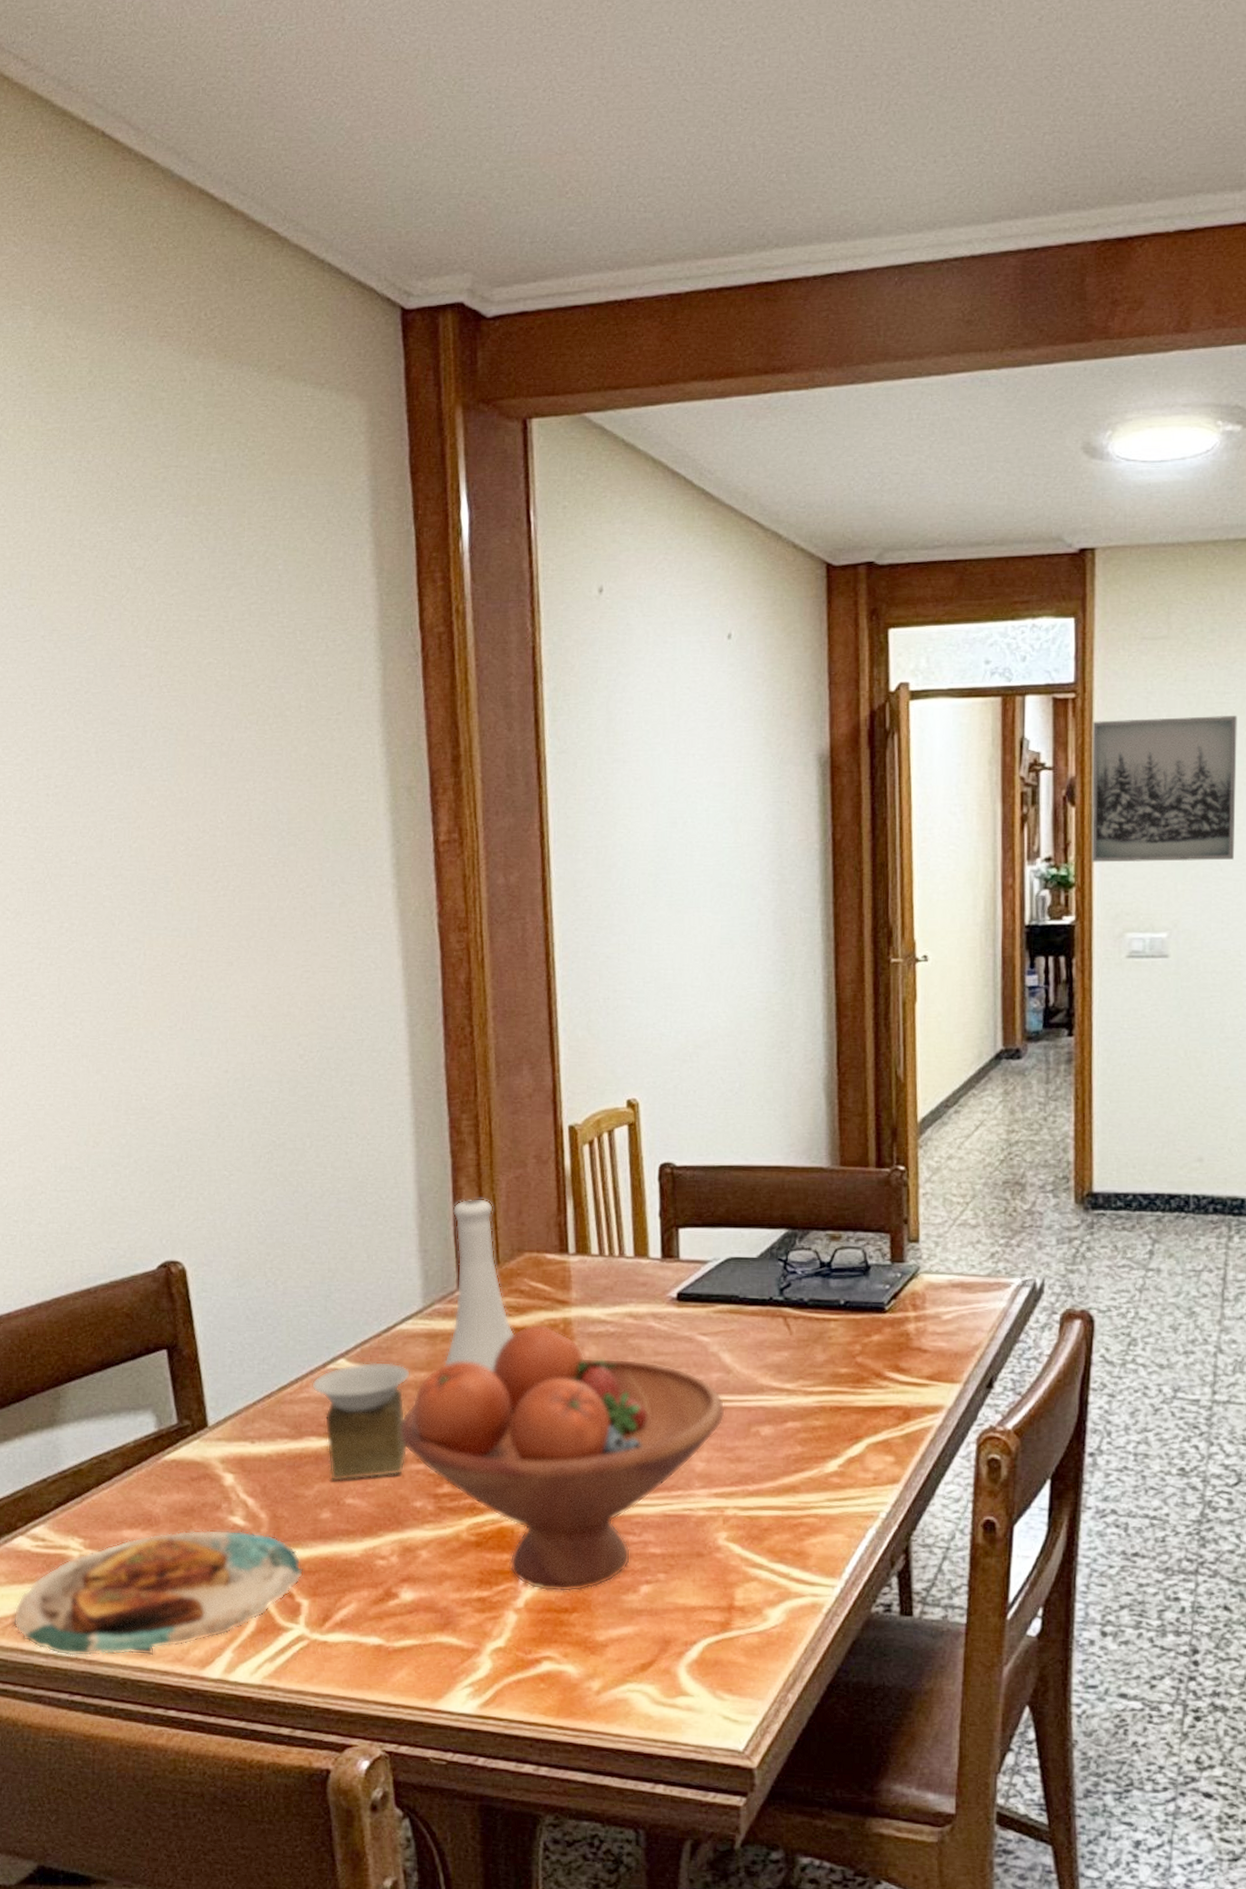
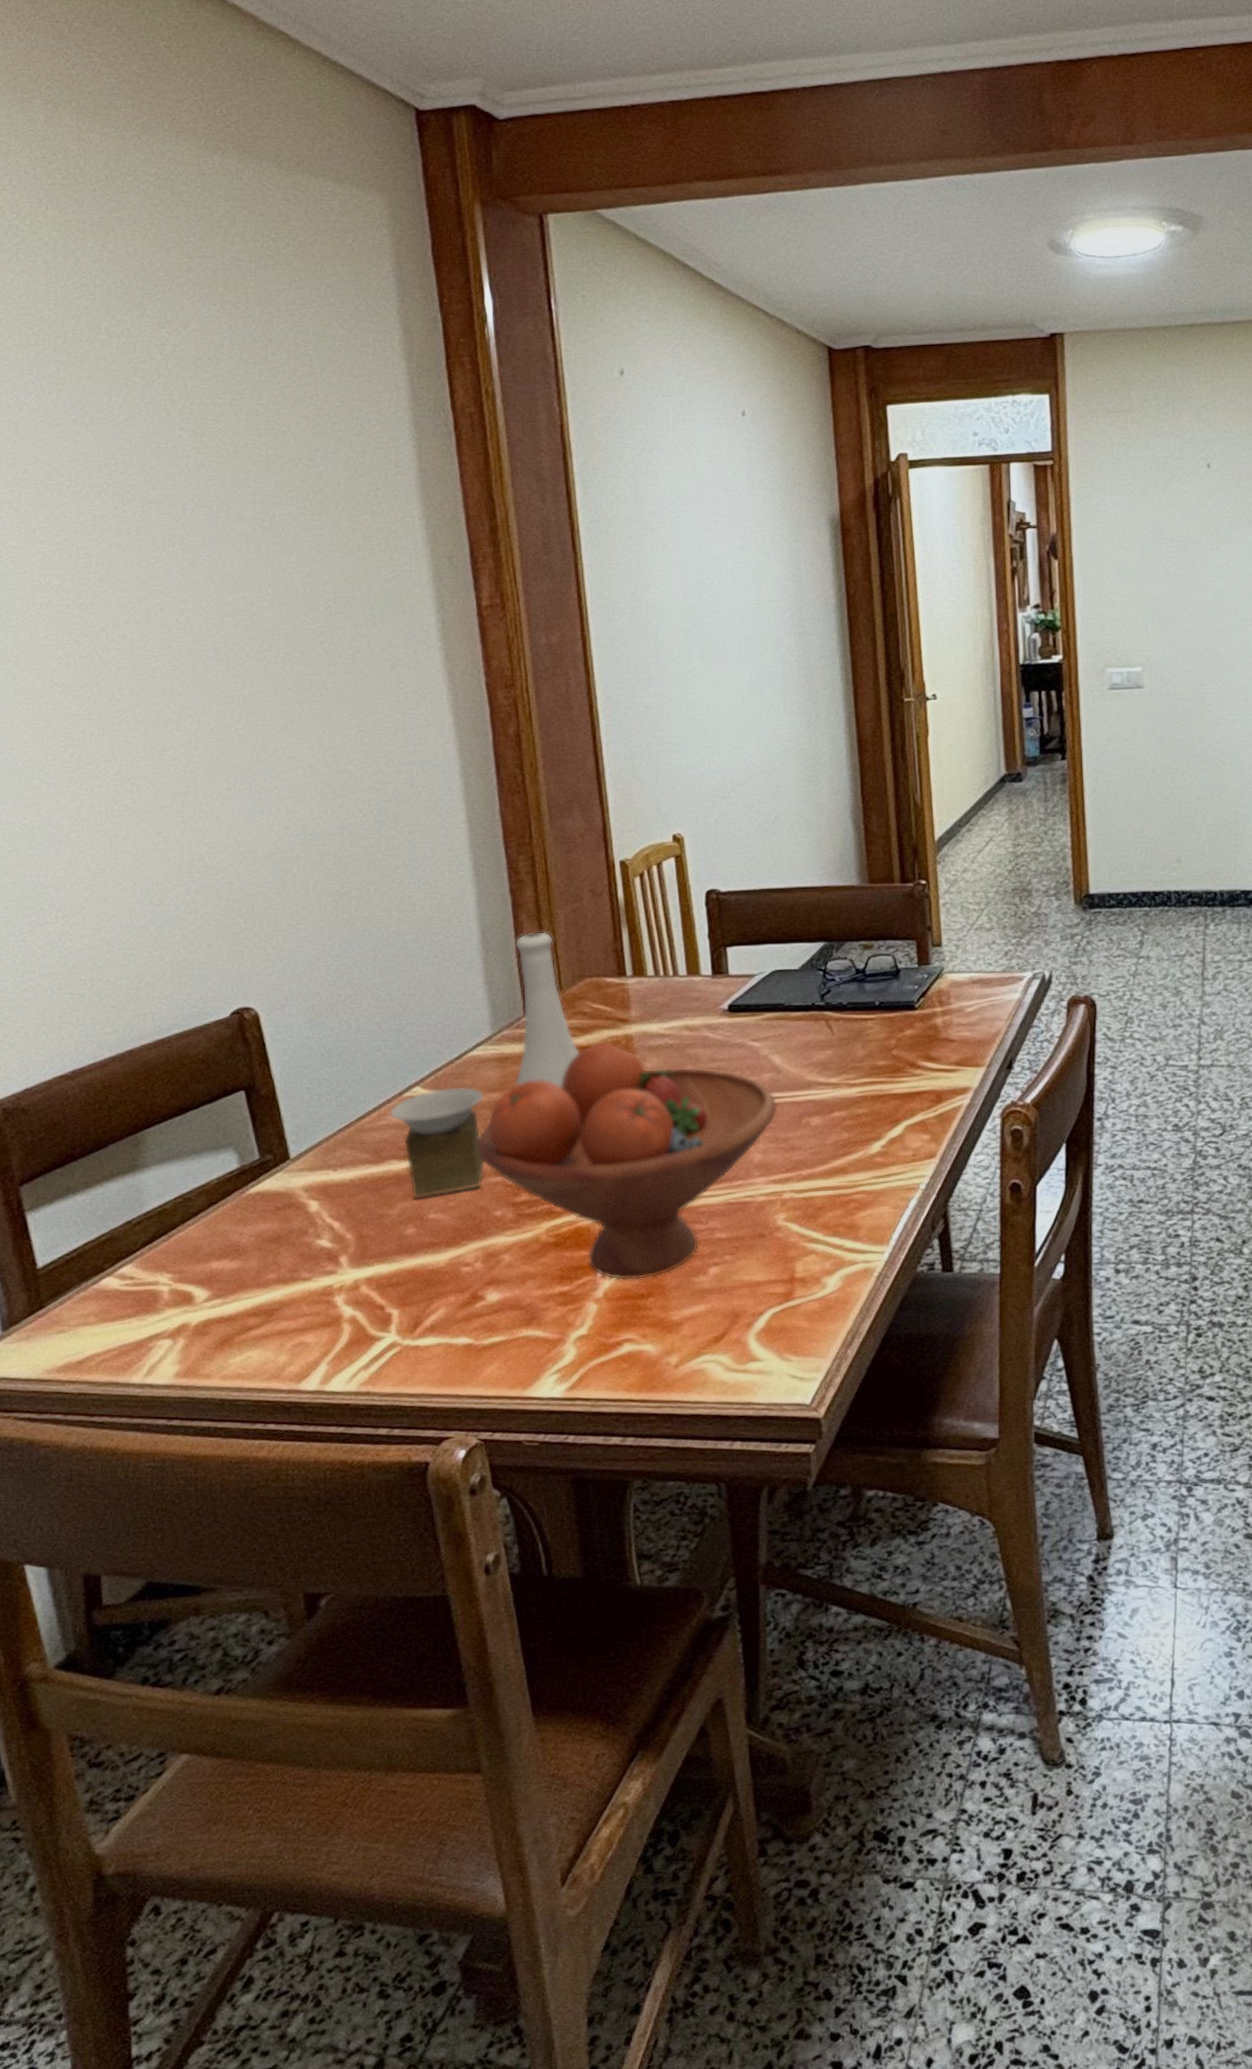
plate: present [13,1529,304,1657] -> none [105,1252,392,1384]
wall art: present [1091,716,1237,863] -> none [1069,478,1195,608]

